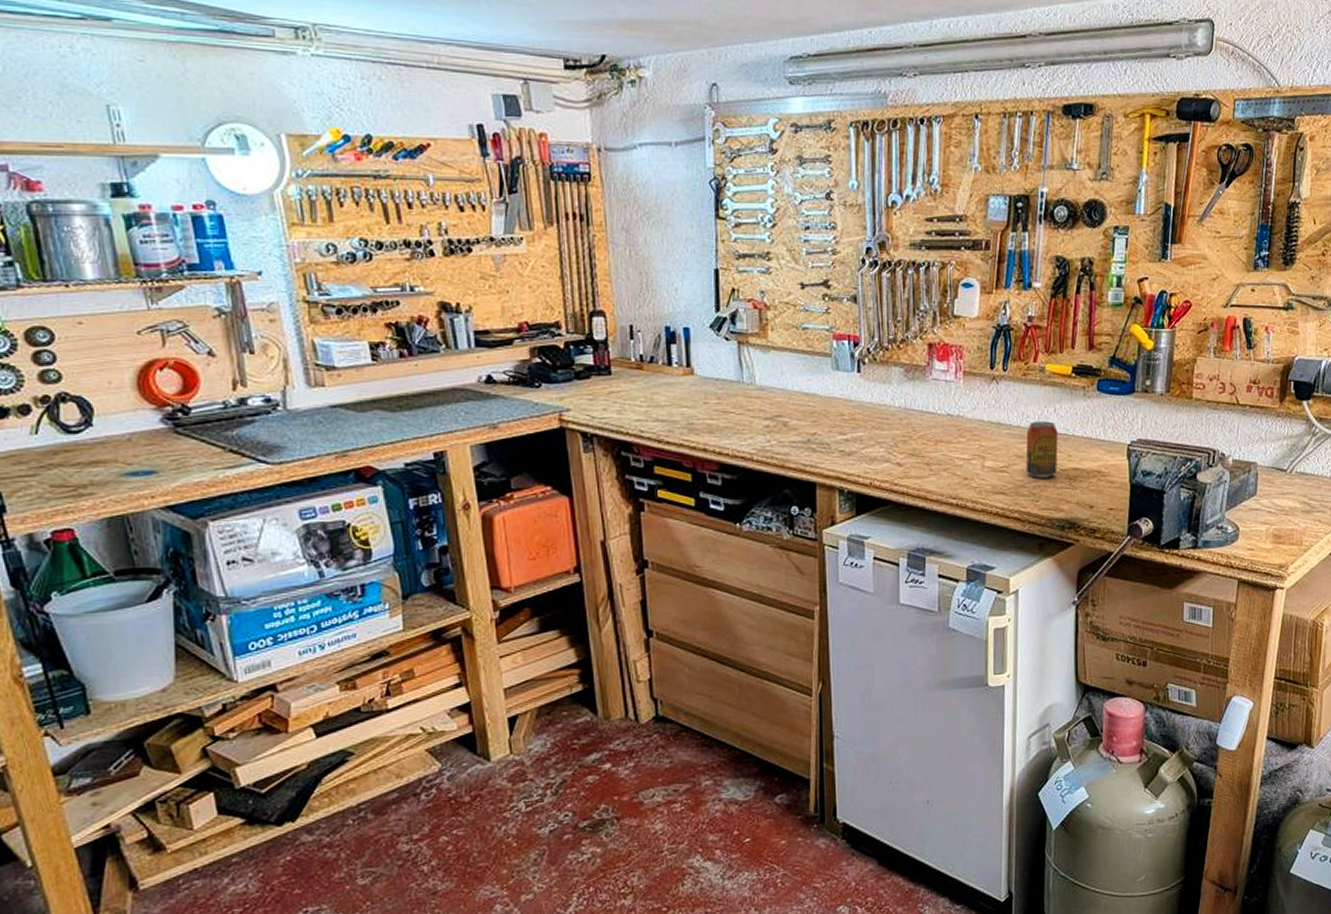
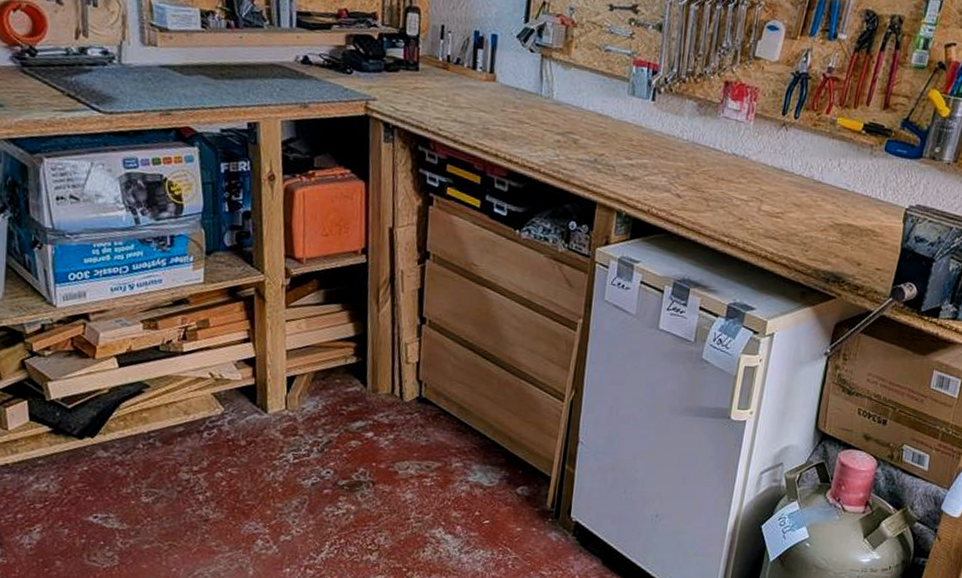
beverage can: present [1025,421,1058,478] -> none [800,172,839,230]

